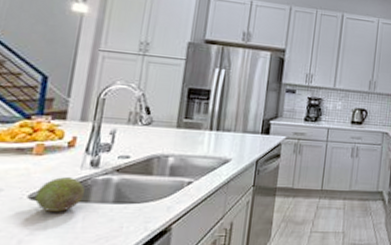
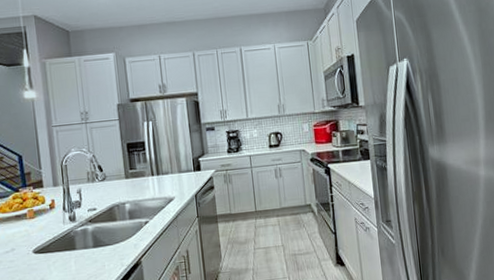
fruit: present [35,177,85,212] -> none [37,232,71,261]

